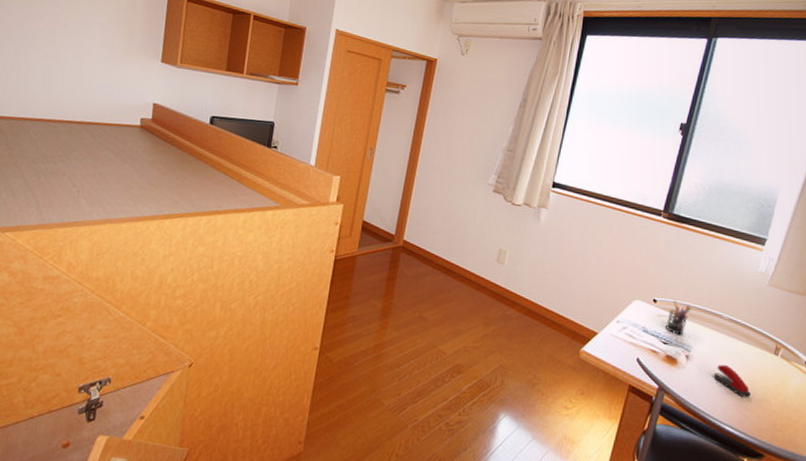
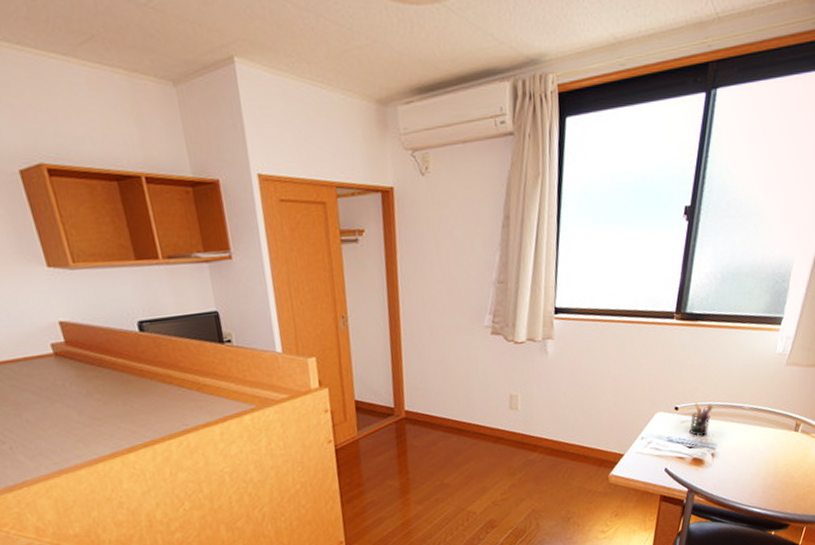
stapler: present [714,364,751,398] -> none [740,452,774,479]

